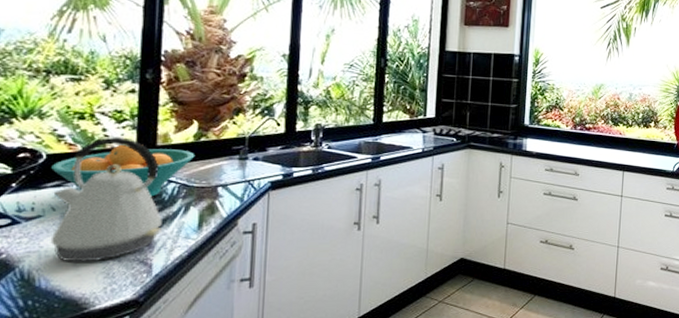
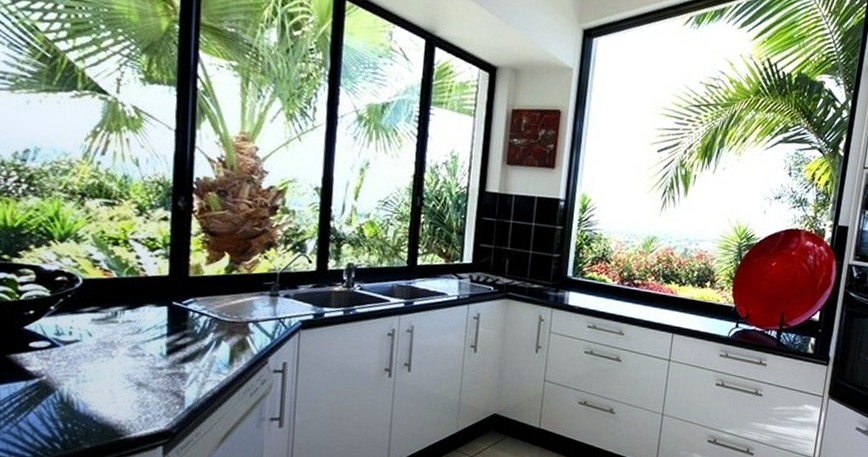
kettle: present [50,137,163,262] -> none [87,265,195,390]
fruit bowl: present [51,144,195,197] -> none [87,273,227,329]

